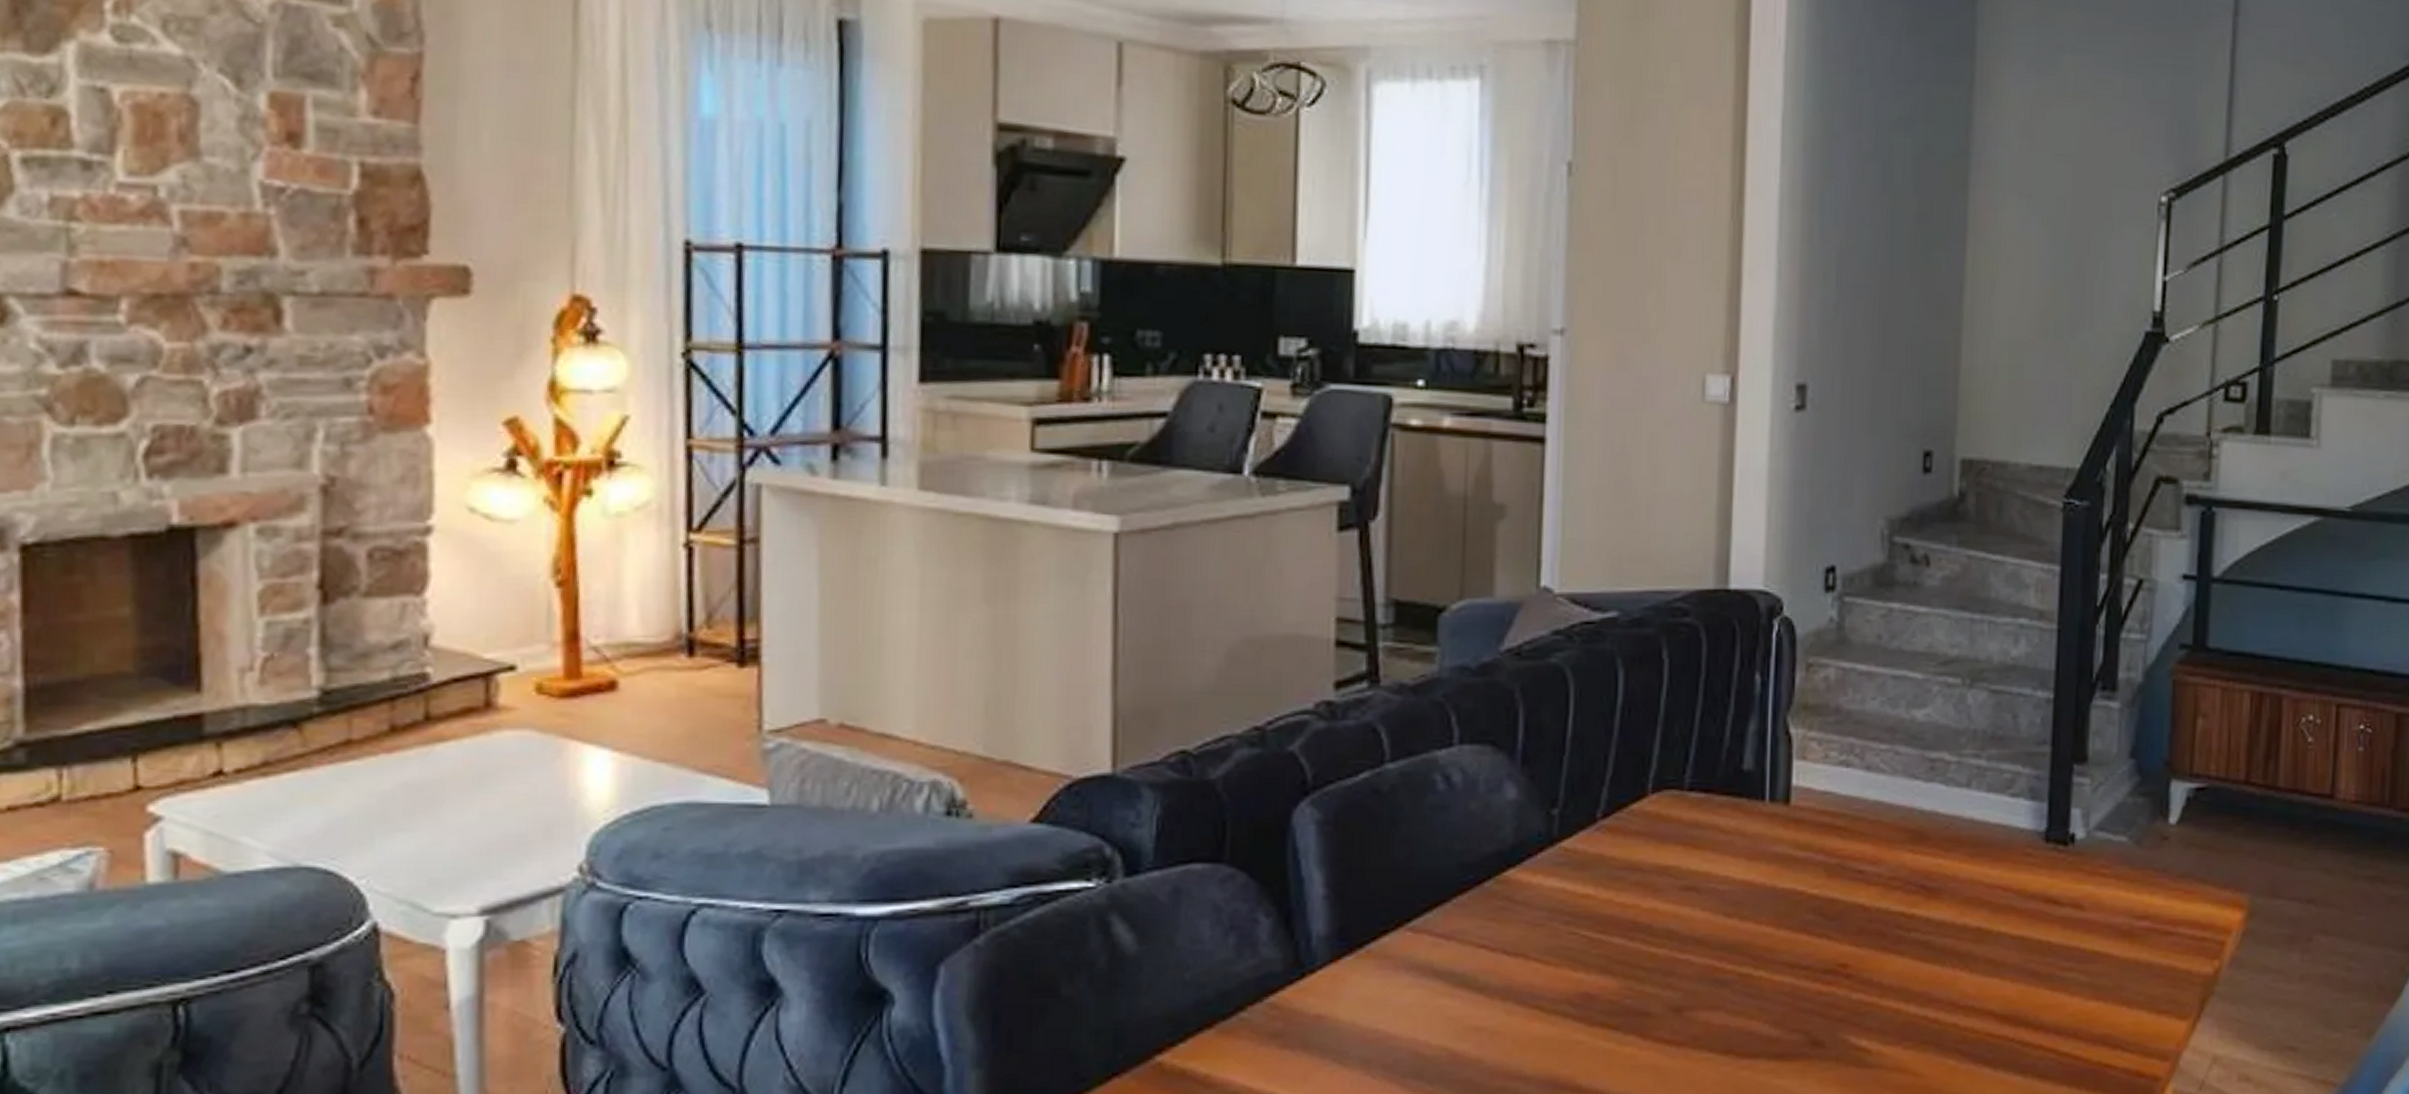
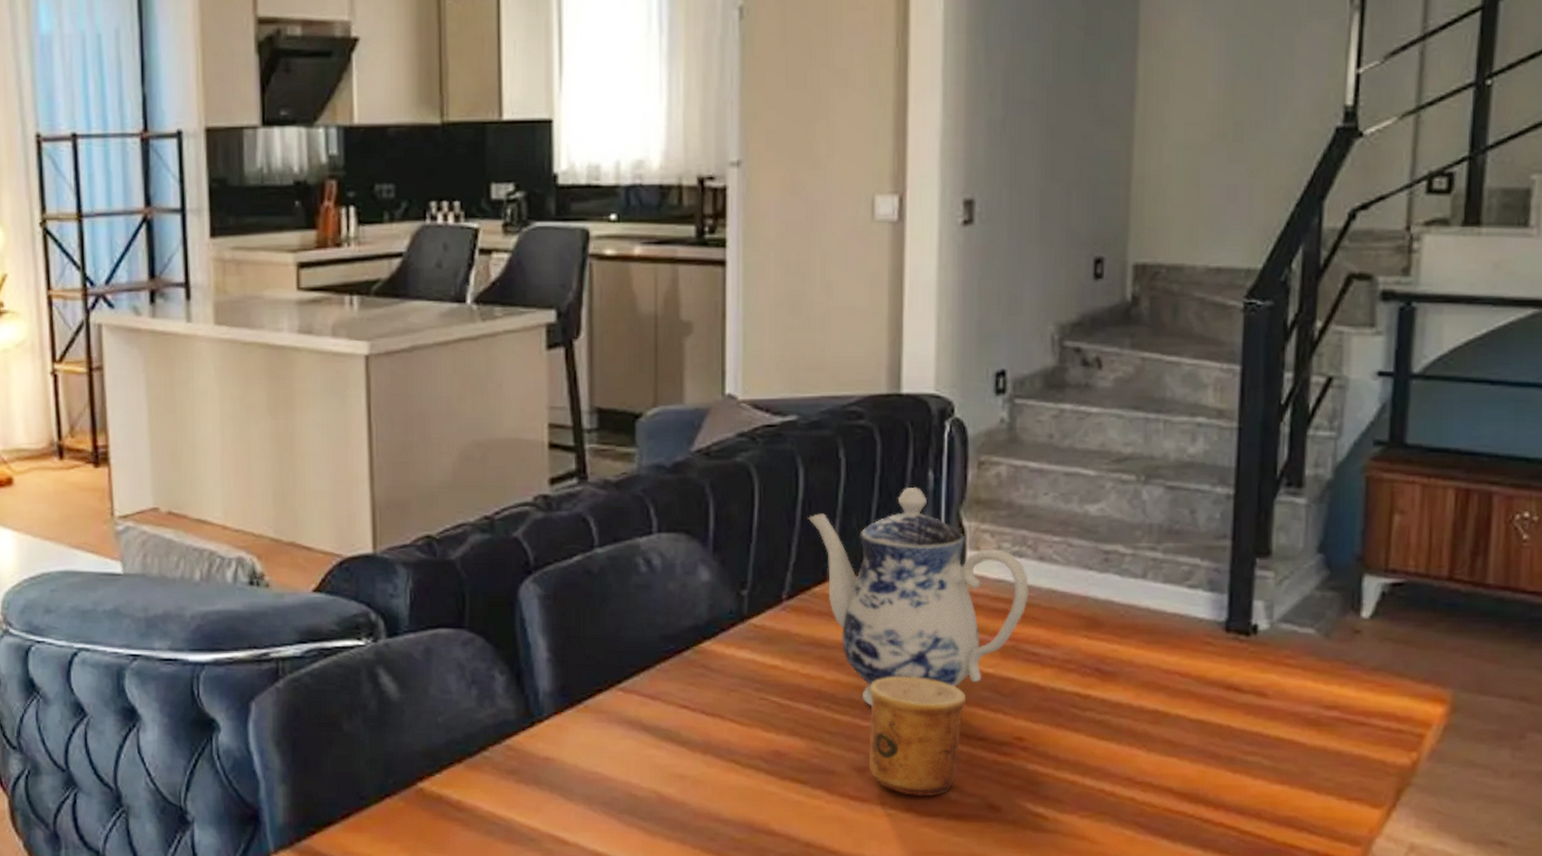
teapot: none [1627,691,1856,936] -> present [808,486,1030,706]
cup: none [1686,901,1791,1036] -> present [868,676,967,797]

